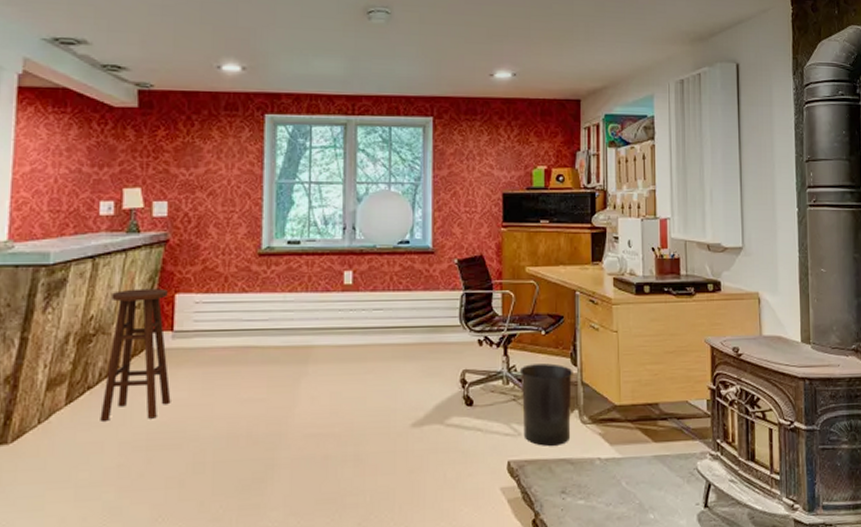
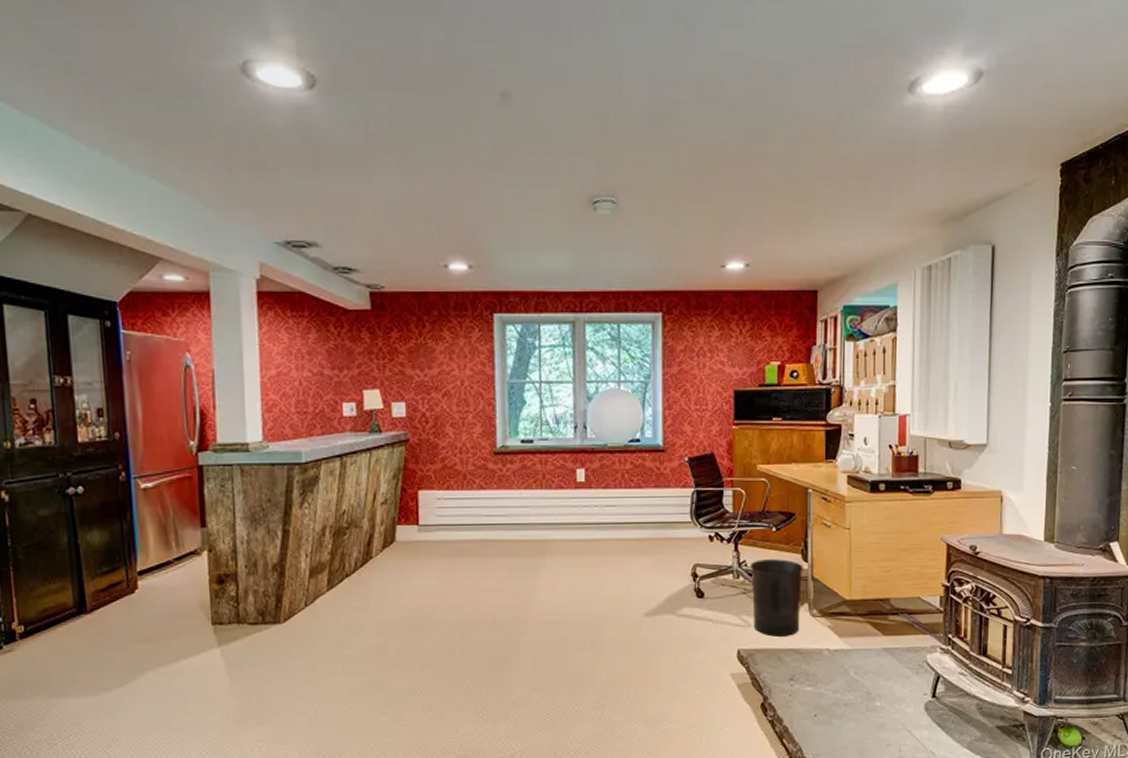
bar stool: present [100,288,171,421] -> none [358,485,421,605]

